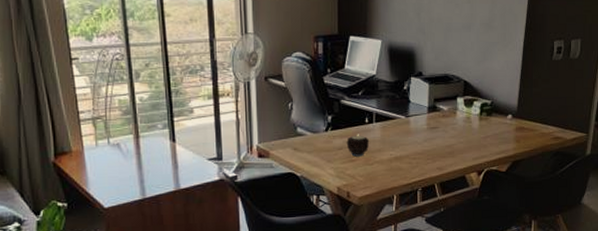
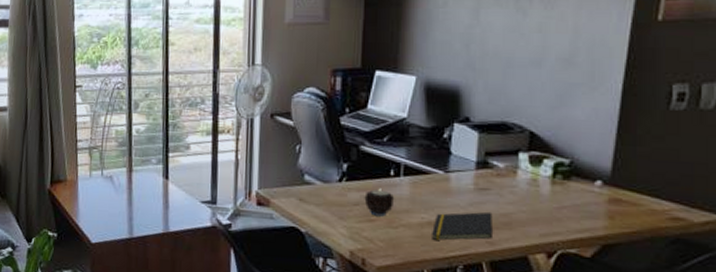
notepad: none [398,145,441,171] -> present [432,211,493,240]

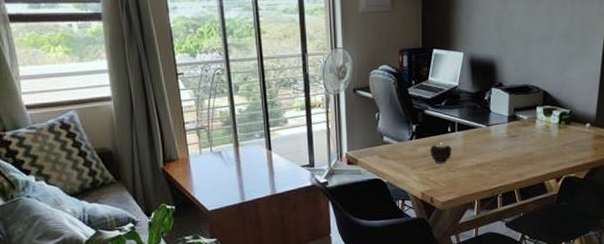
notepad: present [432,211,493,240] -> none [480,152,520,177]

